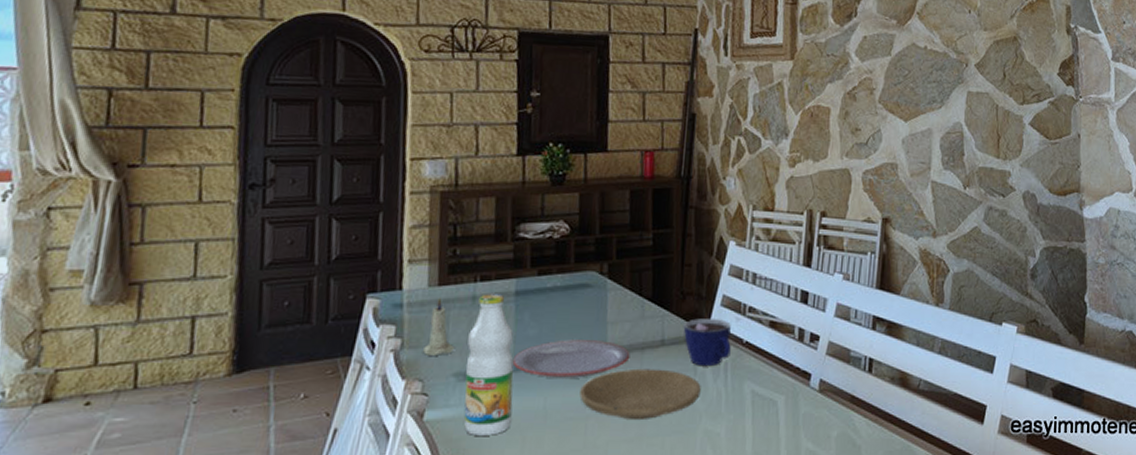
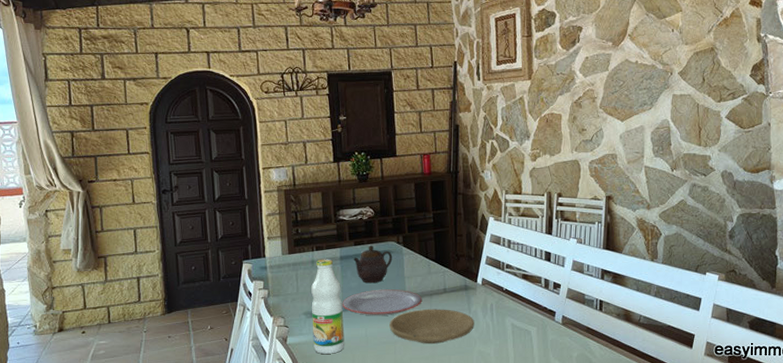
candle: present [423,297,454,356] -> none [283,261,303,301]
teapot: none [535,276,592,331] -> present [353,245,393,284]
cup: present [683,317,731,367] -> none [459,272,495,307]

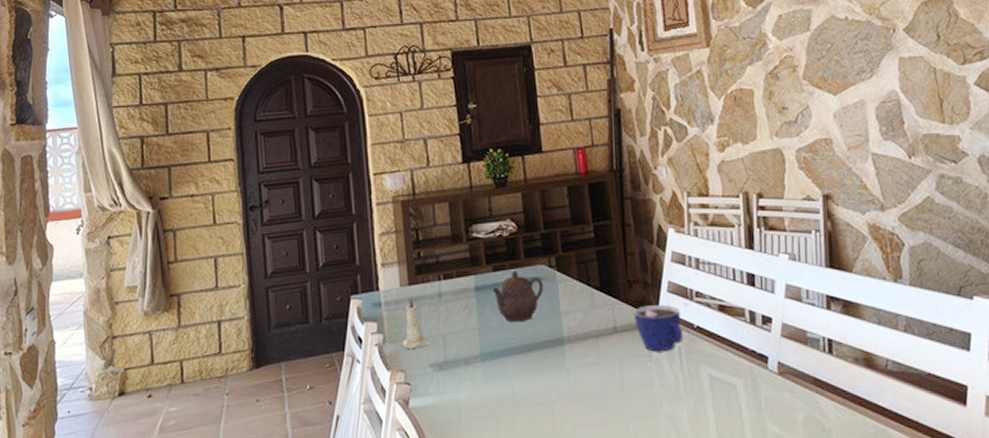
candle: none [283,261,303,301] -> present [402,295,428,348]
bottle: present [311,259,345,354] -> none [439,290,485,421]
plate: present [342,289,423,316] -> none [479,330,586,368]
plate: present [389,309,474,344] -> none [543,355,658,404]
cup: none [459,272,495,307] -> present [633,304,683,352]

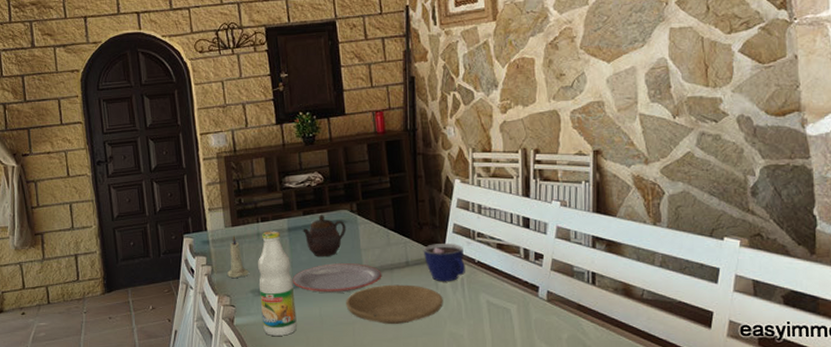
bottle: none [439,290,485,421] -> present [258,231,297,336]
plate: none [479,330,586,368] -> present [292,263,382,294]
plate: none [543,355,658,404] -> present [346,284,443,324]

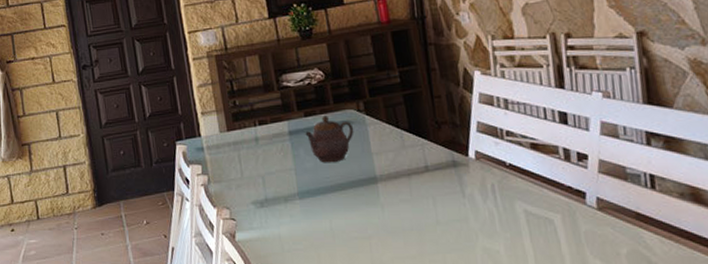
candle: present [227,235,249,278] -> none [225,140,249,188]
bottle: present [258,231,297,336] -> none [258,135,306,253]
plate: present [292,263,382,294] -> none [297,169,399,204]
plate: present [346,284,443,324] -> none [359,192,473,238]
cup: present [423,242,465,282] -> none [443,143,496,189]

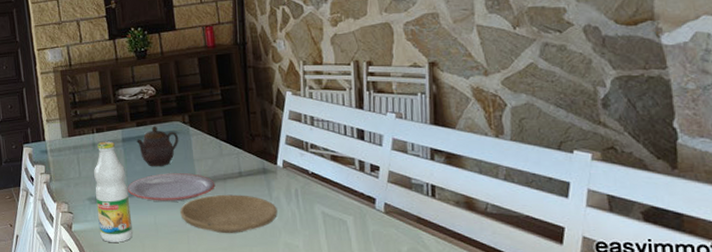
bottle: none [258,135,306,253] -> present [94,141,133,242]
plate: none [297,169,399,204] -> present [127,173,216,203]
plate: none [359,192,473,238] -> present [180,194,278,233]

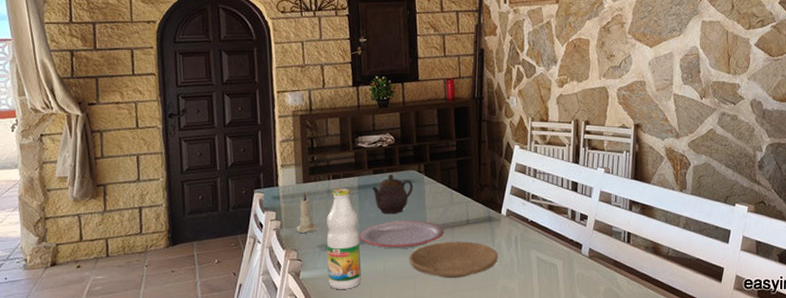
candle: none [65,145,85,186] -> present [296,191,317,233]

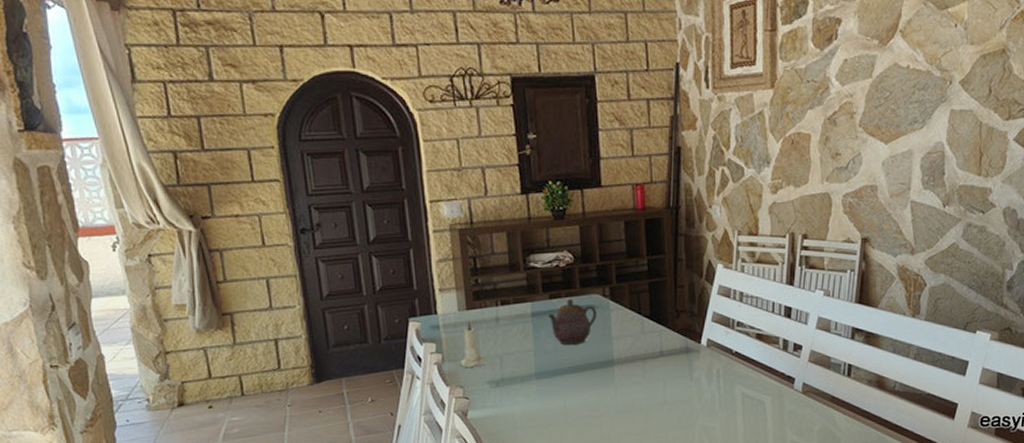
bottle: present [326,188,361,289] -> none [496,316,538,430]
plate: present [359,220,444,249] -> none [534,352,634,385]
plate: present [409,241,498,278] -> none [593,375,697,417]

